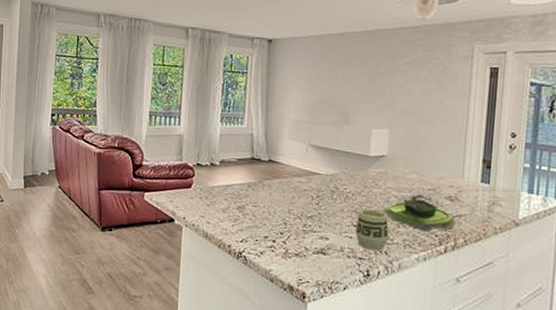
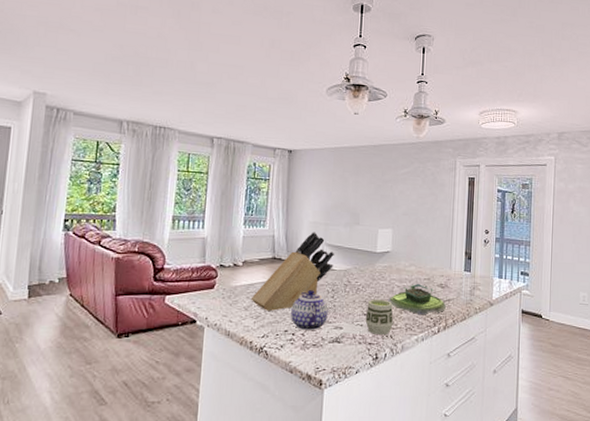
knife block: none [228,131,319,216] -> present [250,232,334,312]
teapot: none [271,194,313,240] -> present [291,289,328,331]

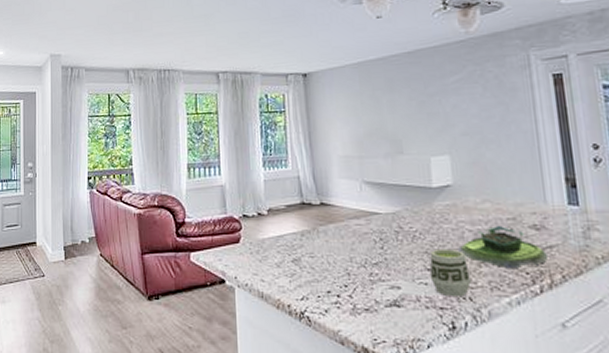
knife block: present [250,232,334,312] -> none [282,168,377,269]
teapot: present [291,289,328,331] -> none [331,239,379,292]

